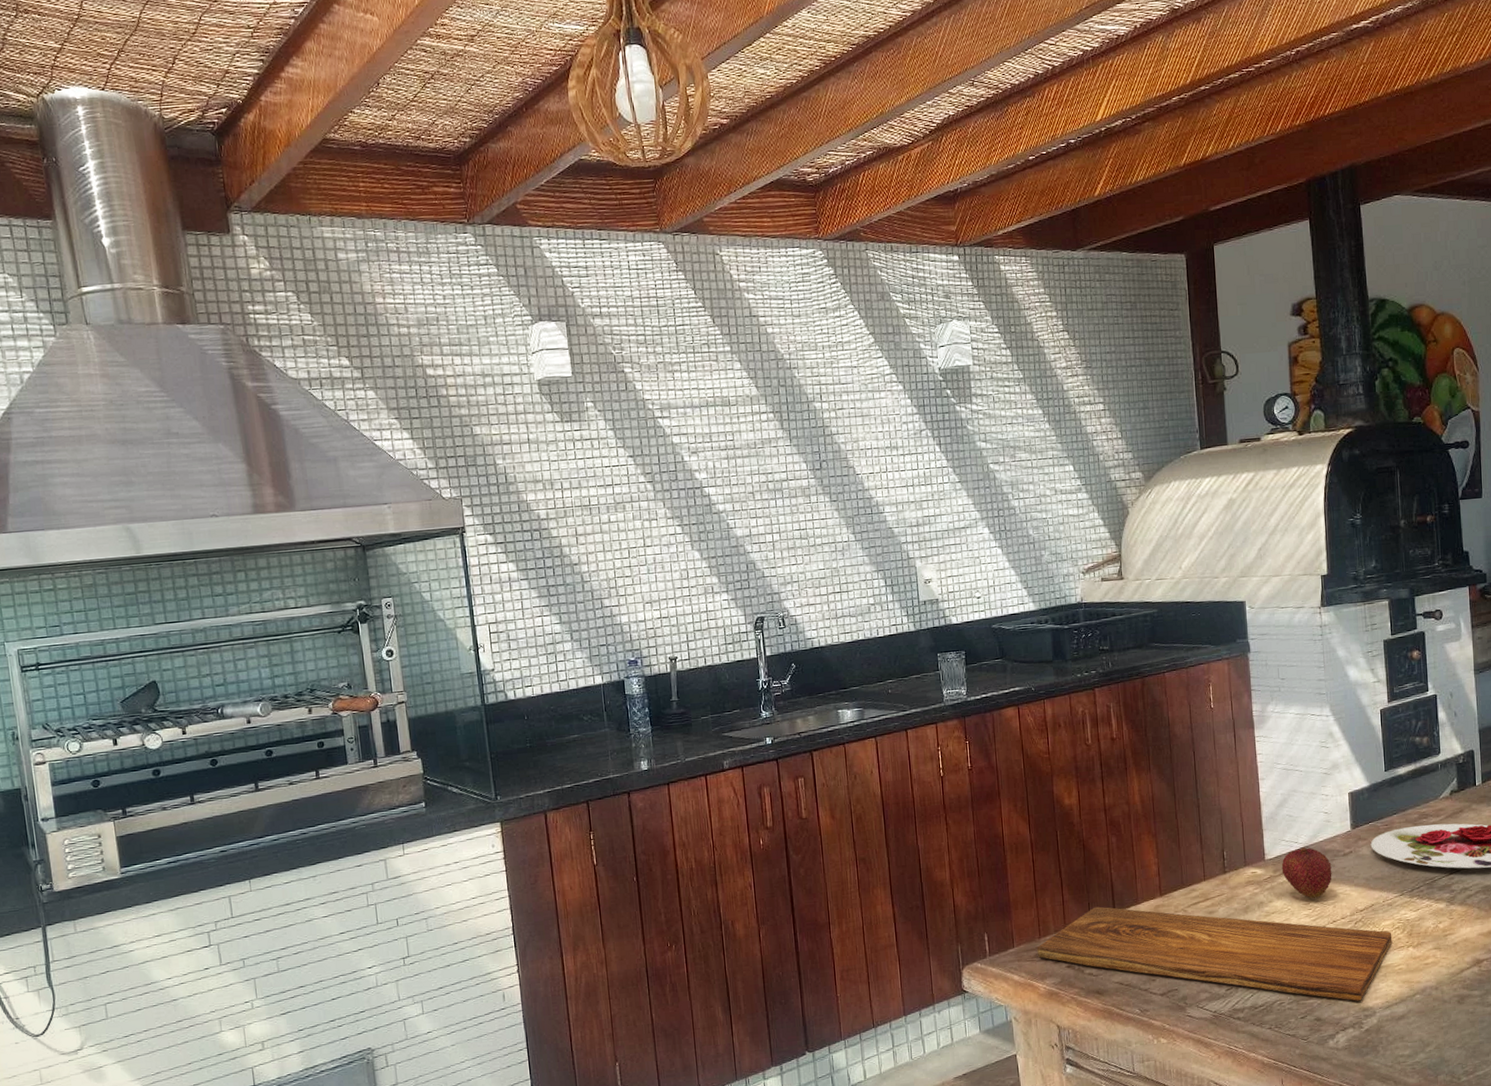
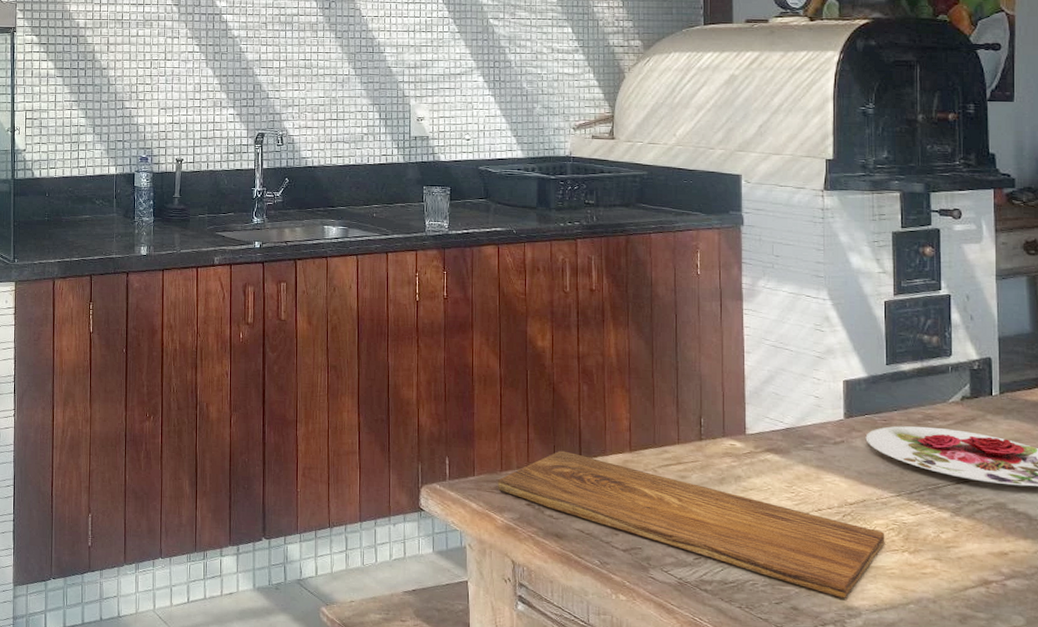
fruit: present [1281,847,1332,898] -> none [763,428,820,482]

